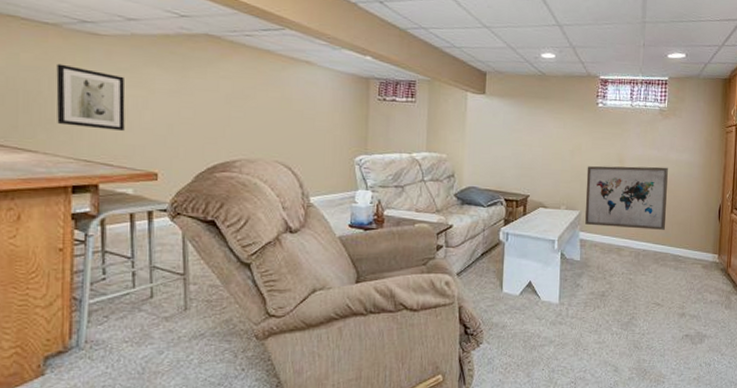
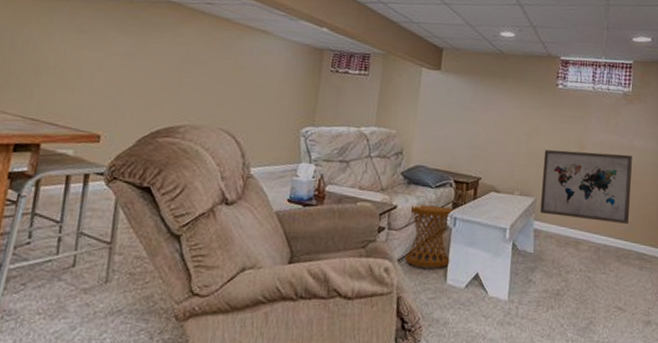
wall art: present [56,63,126,131] -> none [11,23,84,91]
side table: none [463,223,506,280] -> present [404,204,454,268]

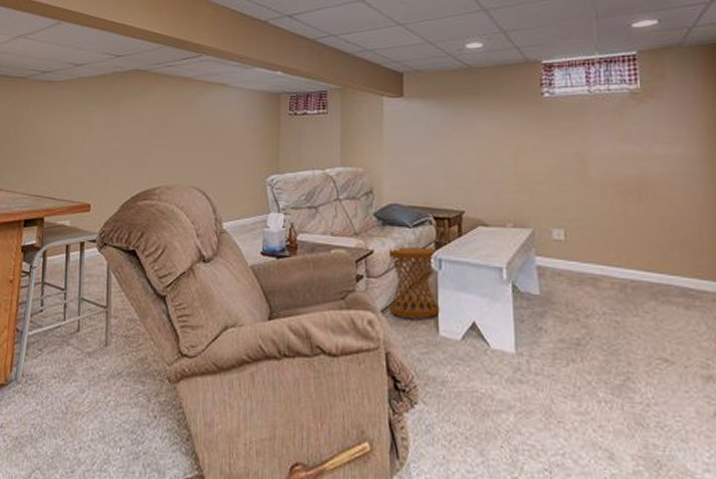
wall art: present [540,150,632,224] -> none [536,166,662,252]

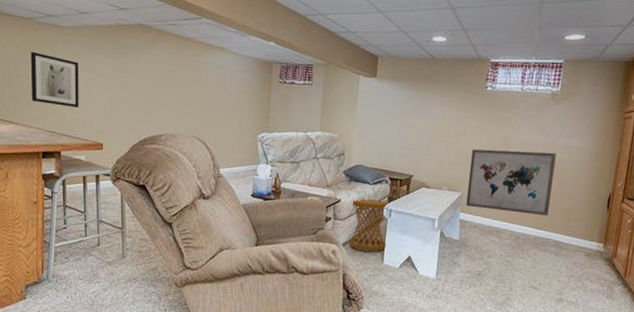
wall art: none [18,110,70,166] -> present [30,51,79,108]
wall art: none [536,166,662,252] -> present [466,149,556,216]

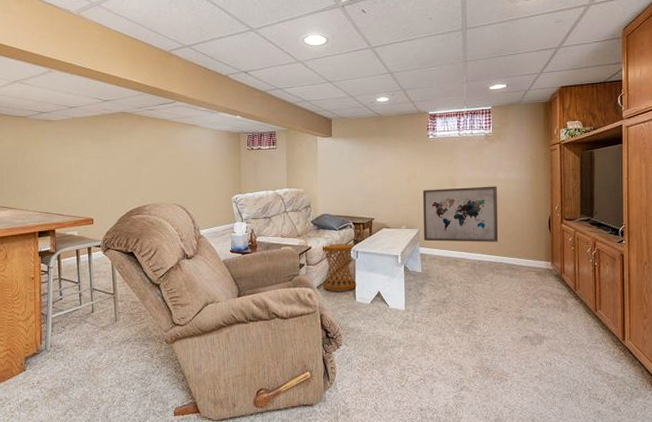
wall art: present [30,51,79,108] -> none [26,144,70,189]

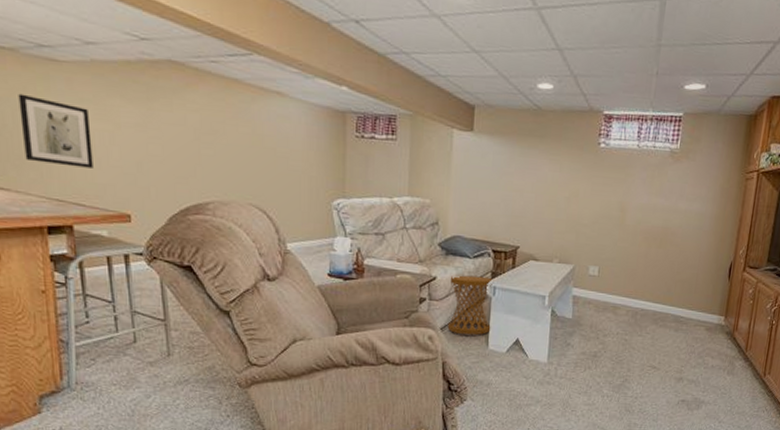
wall art: none [26,144,70,189] -> present [18,93,93,168]
wall art: present [422,186,499,242] -> none [579,215,676,288]

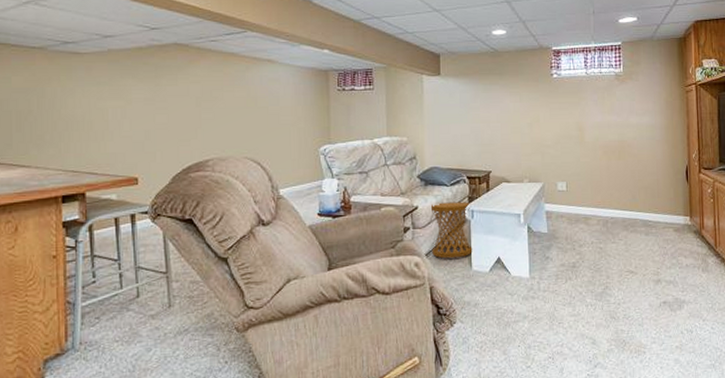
wall art: present [18,93,93,168] -> none [44,83,106,141]

